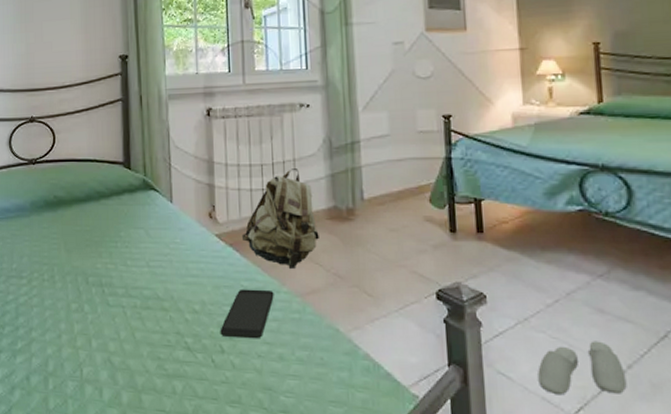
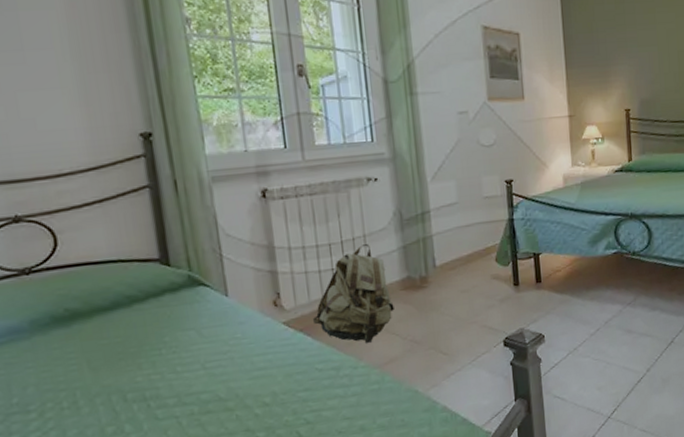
mobile phone: present [220,289,274,339] -> none [295,367,352,423]
slippers: present [538,341,627,396] -> none [584,355,646,404]

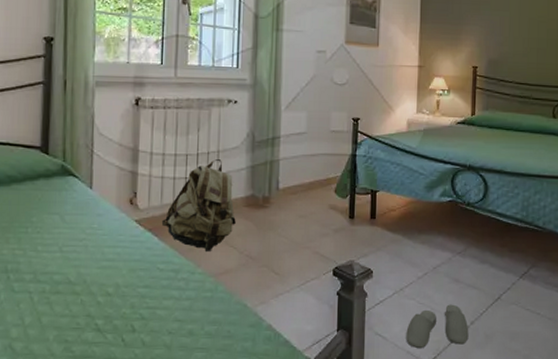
slippers: none [584,355,646,404] -> present [406,304,469,349]

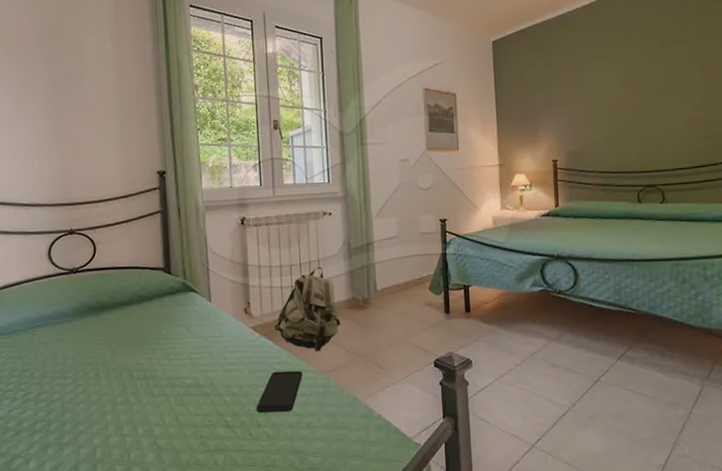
mobile phone: none [132,271,189,318] -> present [256,370,303,413]
slippers: present [406,304,469,349] -> none [509,388,571,432]

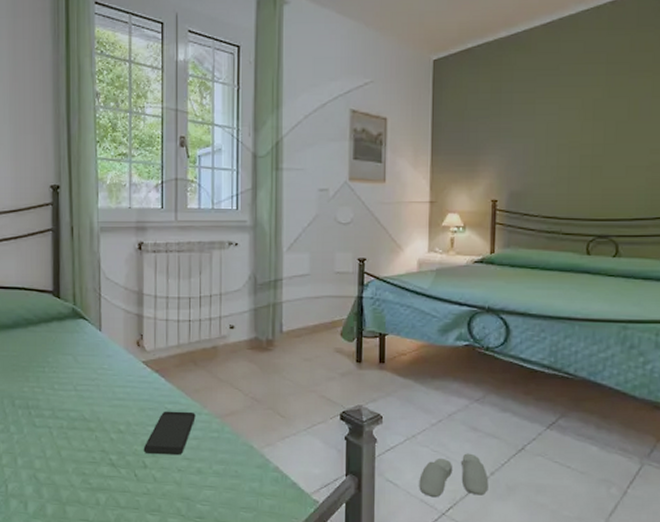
backpack: present [274,267,340,351] -> none [167,302,240,393]
slippers: none [509,388,571,432] -> present [419,453,489,498]

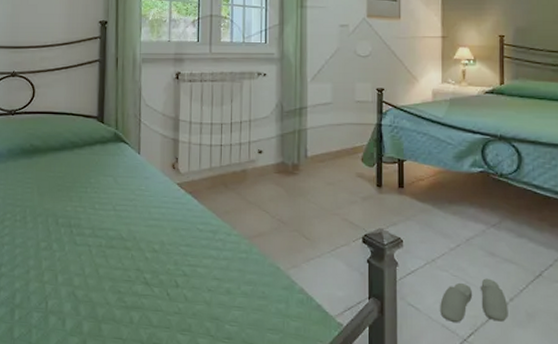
mobile phone: present [143,411,196,456] -> none [176,231,225,276]

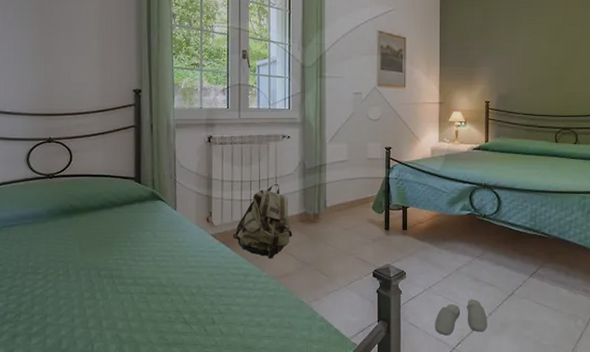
backpack: none [200,128,267,215] -> present [232,184,292,259]

